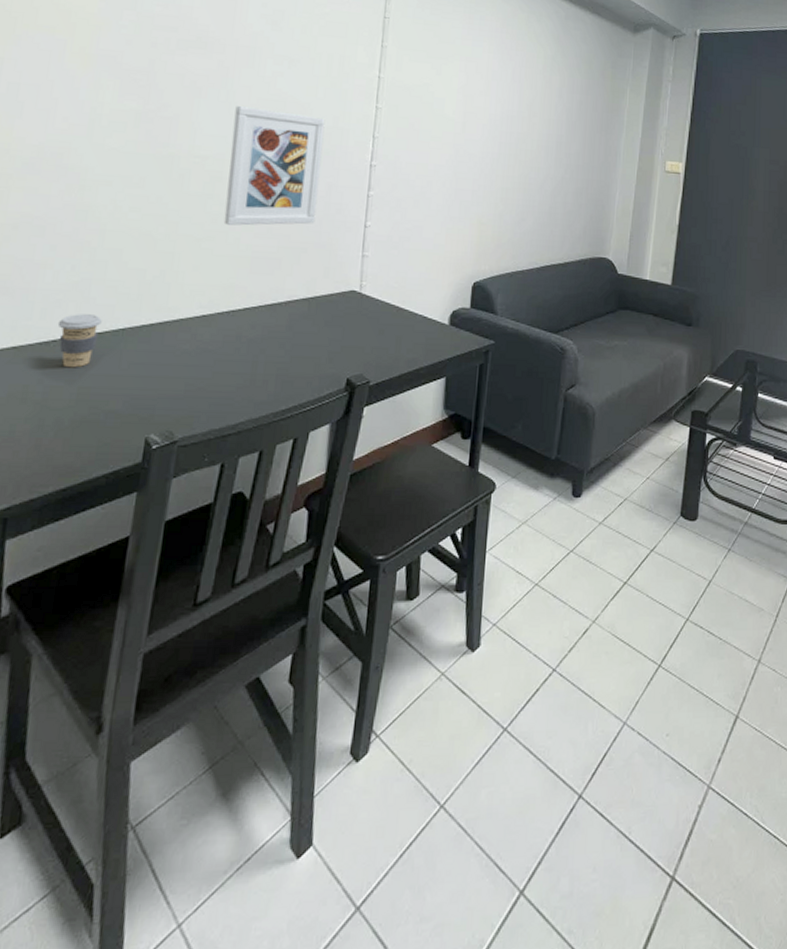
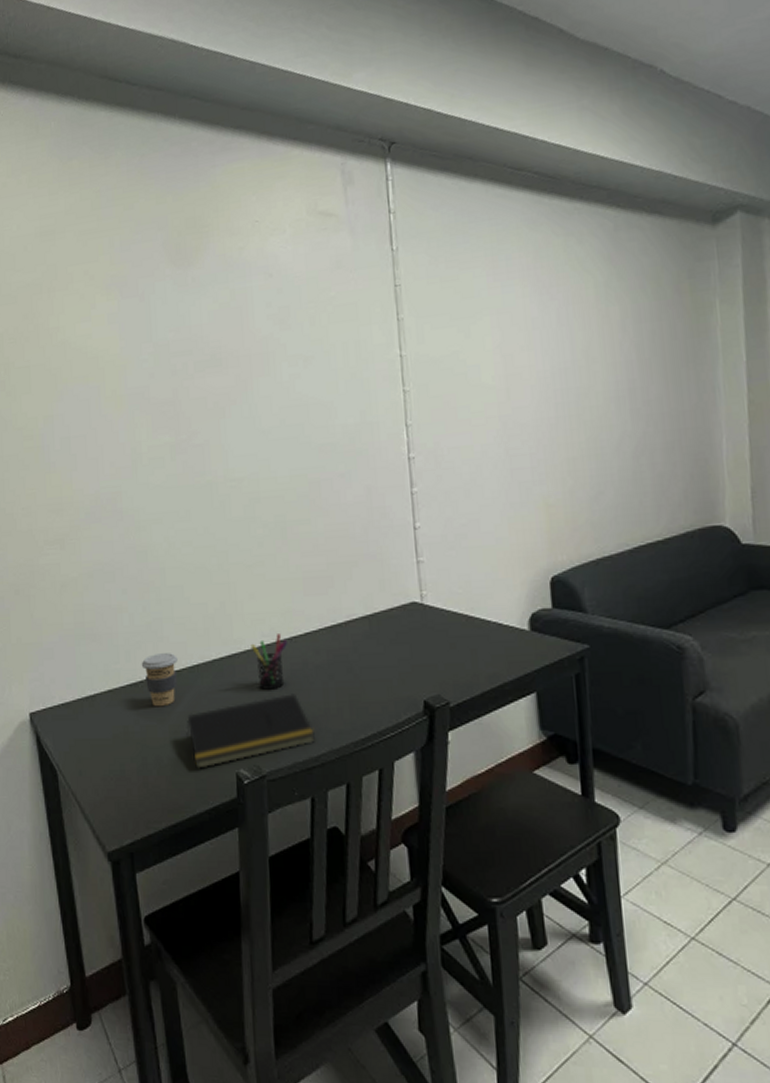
notepad: none [96,364,236,434] -> present [186,694,315,771]
pen holder: none [185,306,224,359] -> present [250,634,287,690]
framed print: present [223,106,326,226] -> none [260,415,360,547]

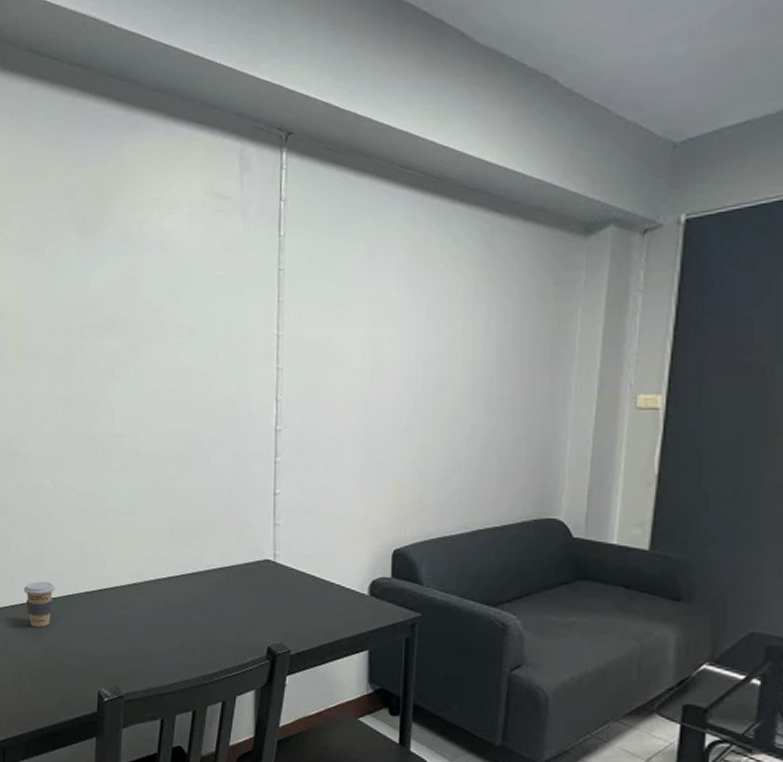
notepad: present [186,694,315,771] -> none [58,628,169,685]
pen holder: present [250,634,287,690] -> none [119,575,152,623]

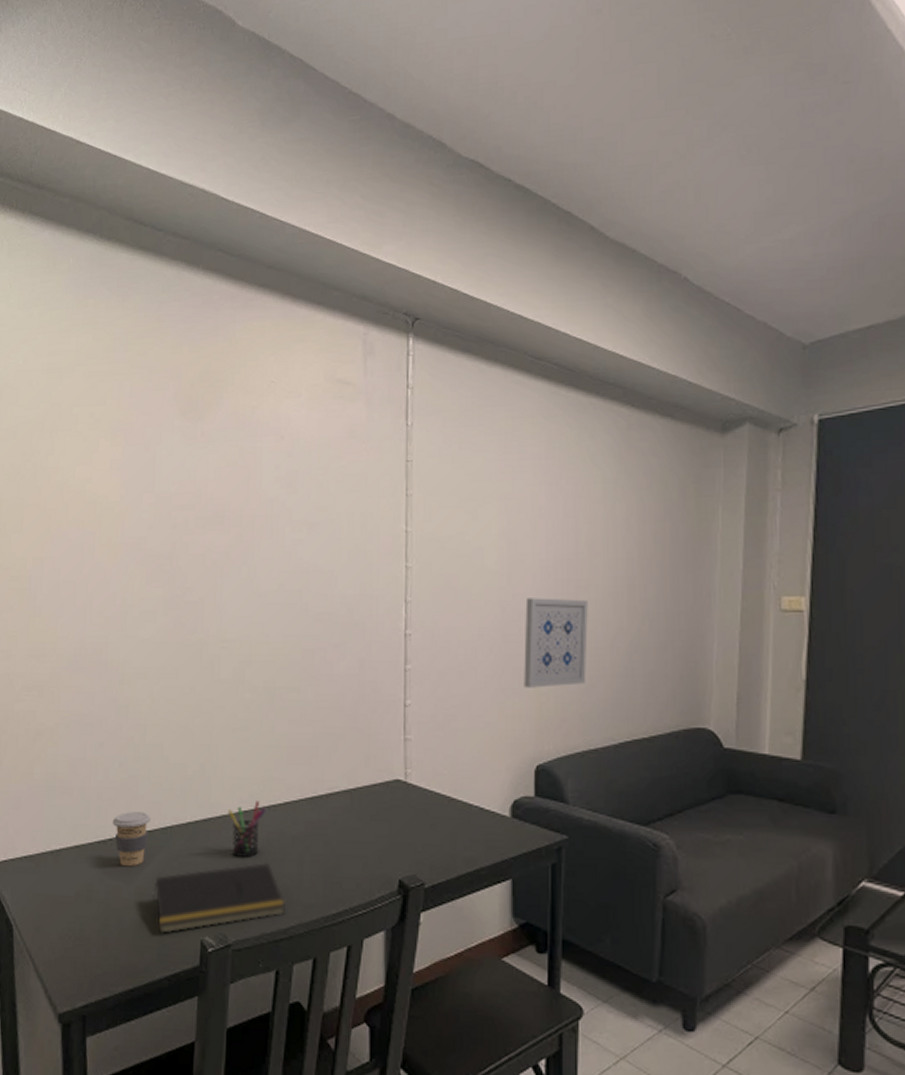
notepad: none [58,628,169,685] -> present [153,863,285,935]
pen holder: none [119,575,152,623] -> present [227,801,265,857]
wall art: none [384,396,446,480] -> present [524,598,588,688]

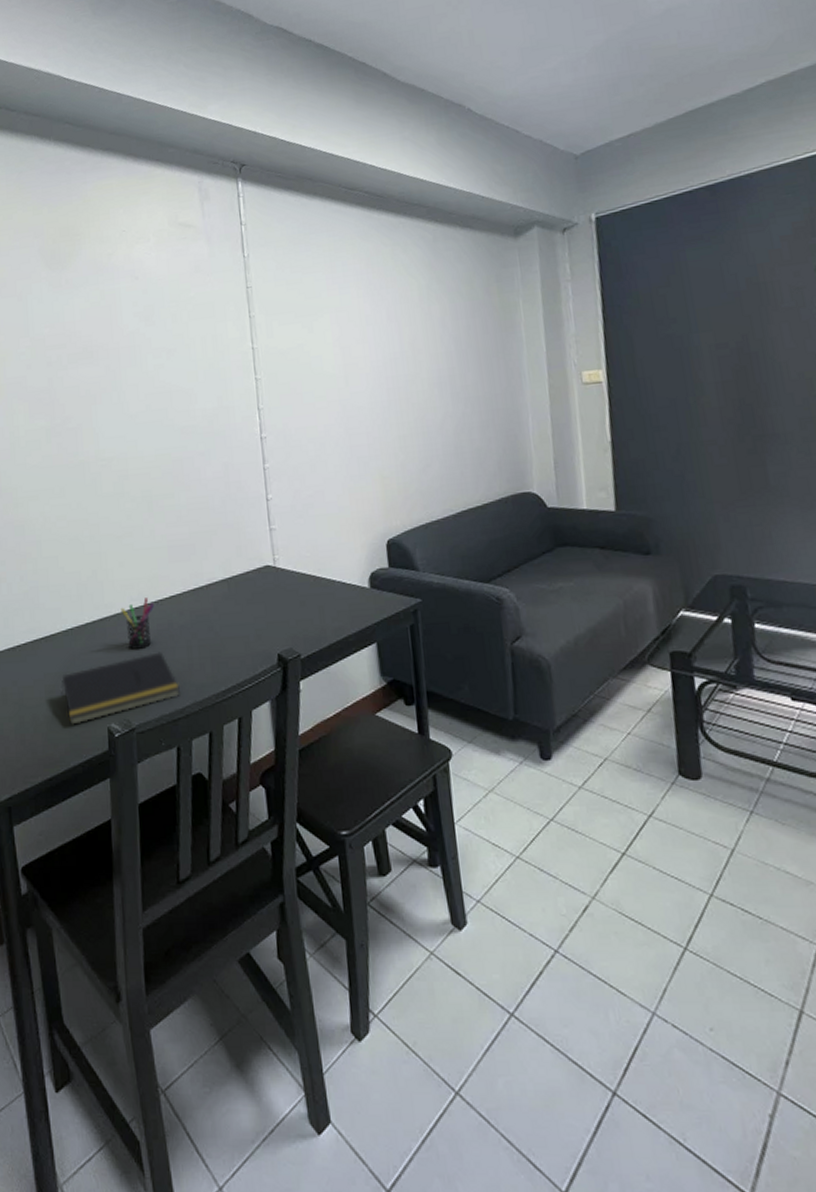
coffee cup: present [112,812,151,867] -> none [18,618,53,669]
wall art: present [524,598,588,688] -> none [362,391,422,473]

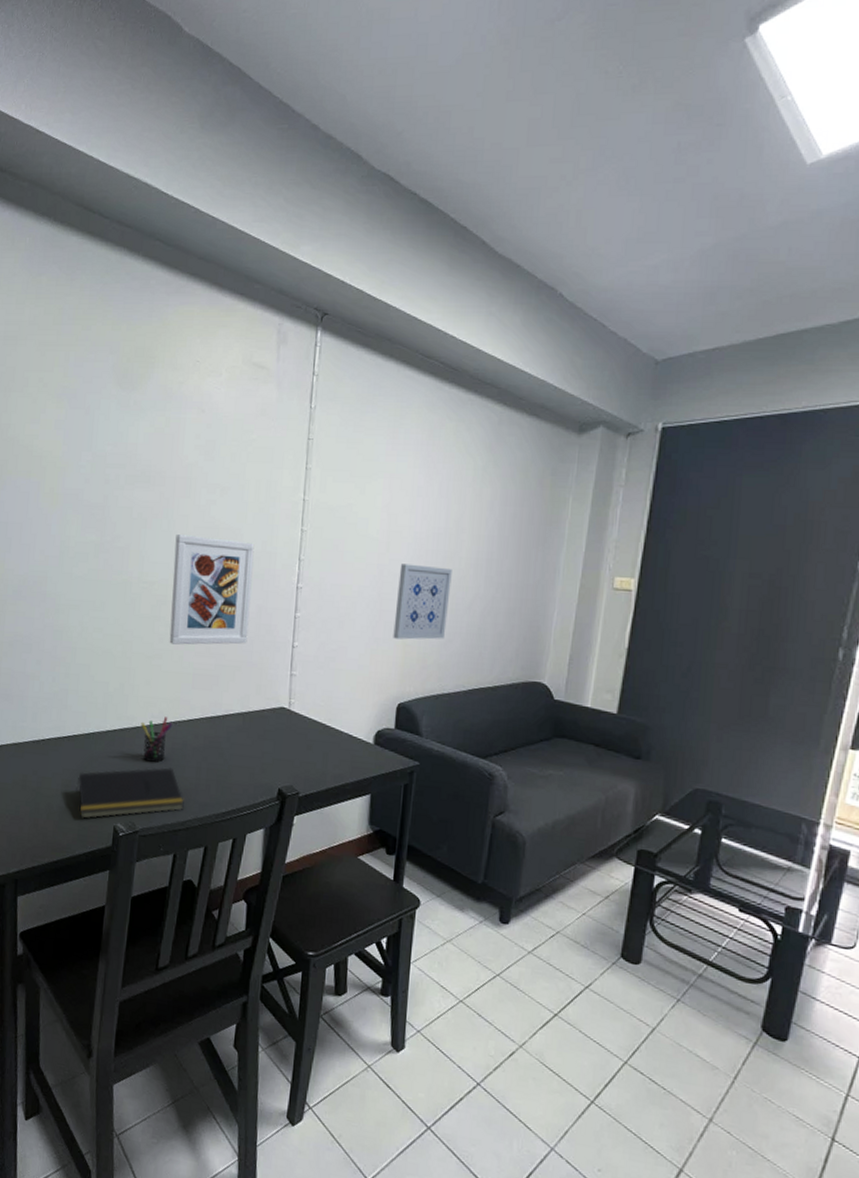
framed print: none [128,400,219,519] -> present [169,534,255,645]
wall art: none [362,391,422,473] -> present [393,563,452,640]

